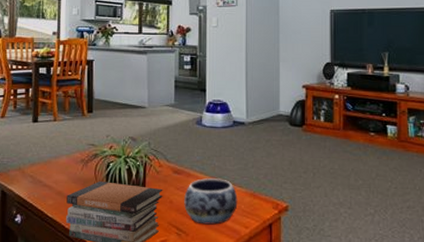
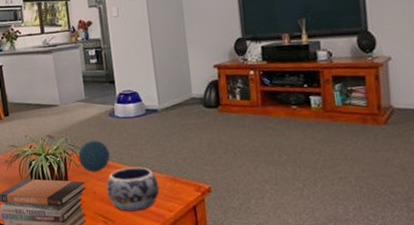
decorative orb: none [159,147,192,180] -> present [78,140,110,172]

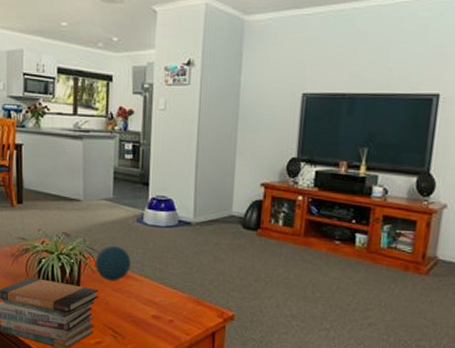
decorative bowl: present [106,167,160,211] -> none [121,281,180,330]

